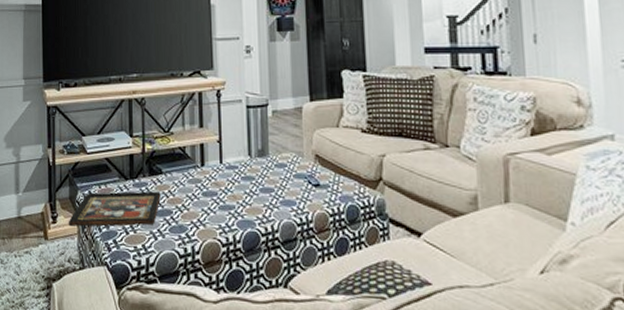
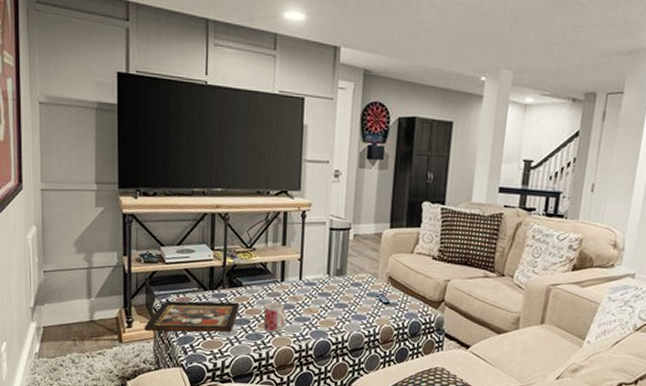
mug: none [185,189,210,223] -> present [263,301,286,332]

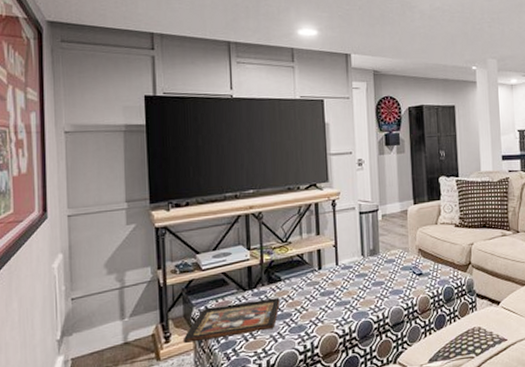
mug: present [263,301,286,332] -> none [304,290,327,322]

